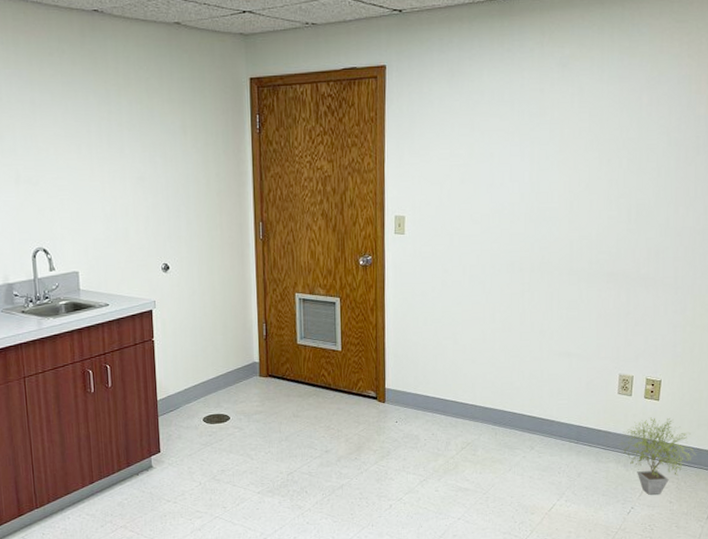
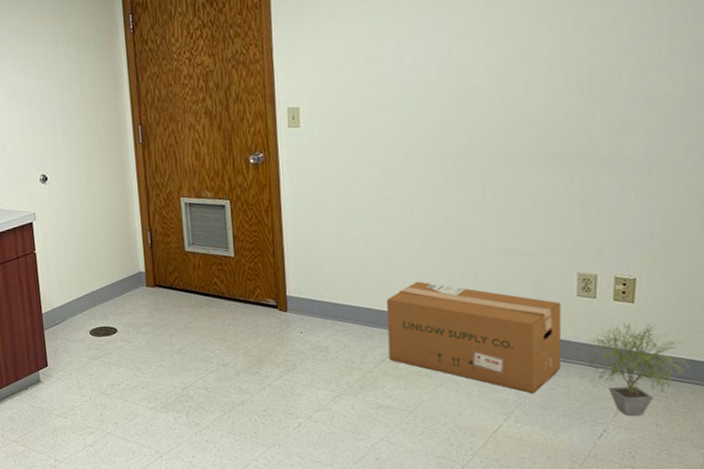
box: none [468,378,605,477] -> present [386,281,562,394]

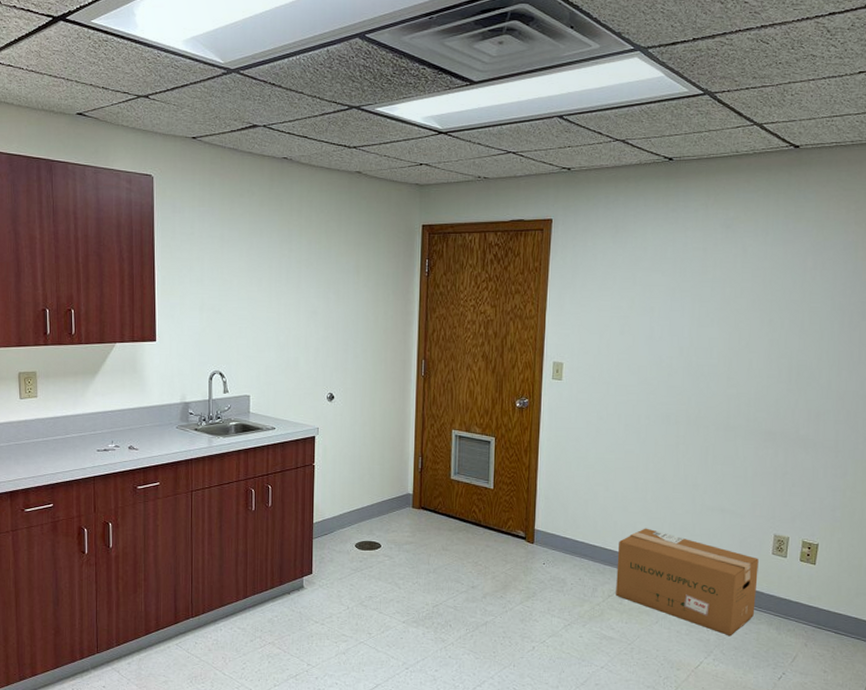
potted plant: present [582,323,692,416] -> none [771,581,855,662]

